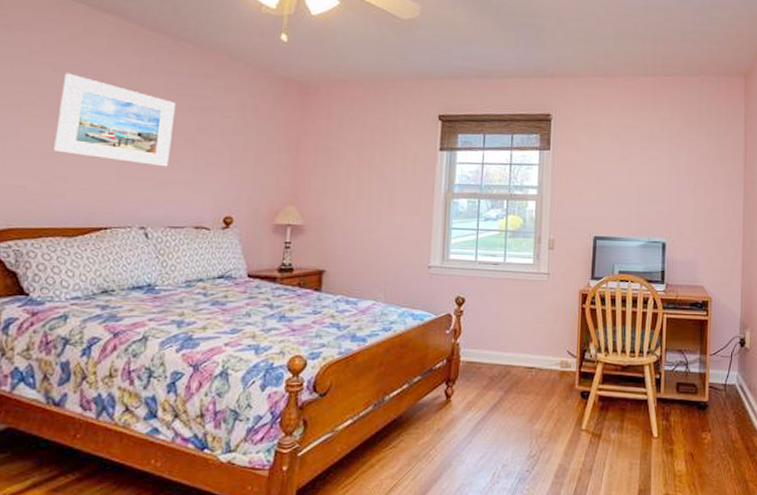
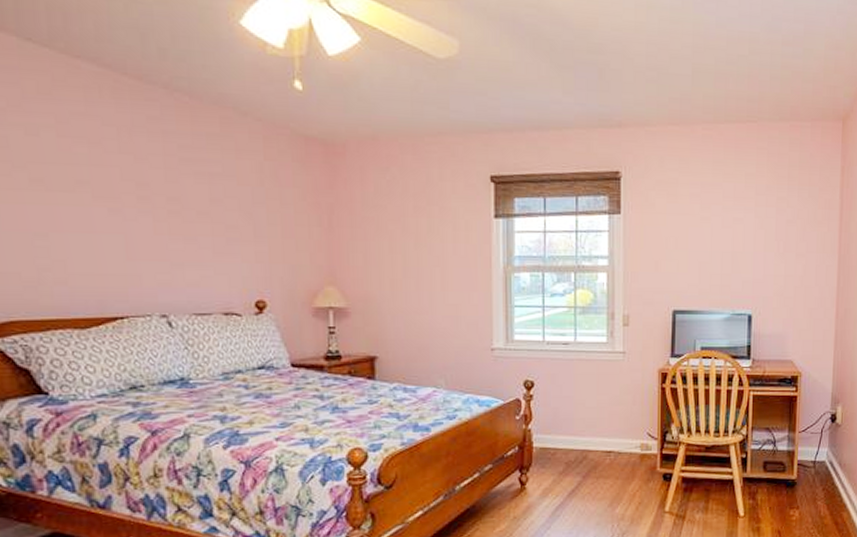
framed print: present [54,73,176,167] -> none [40,135,183,246]

